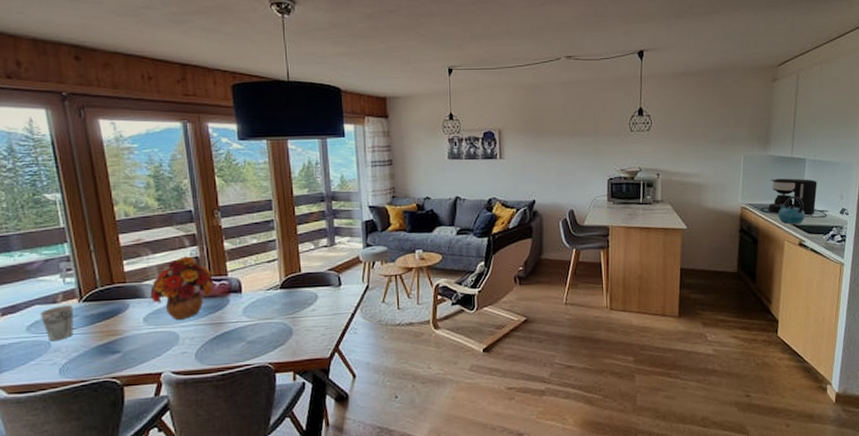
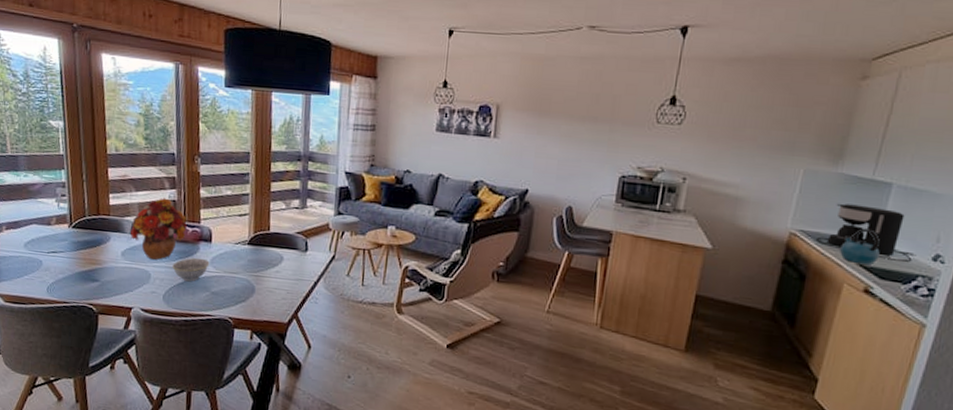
cup: present [39,305,74,342] -> none [35,228,63,261]
bowl: none [202,310,242,336] -> present [172,258,210,282]

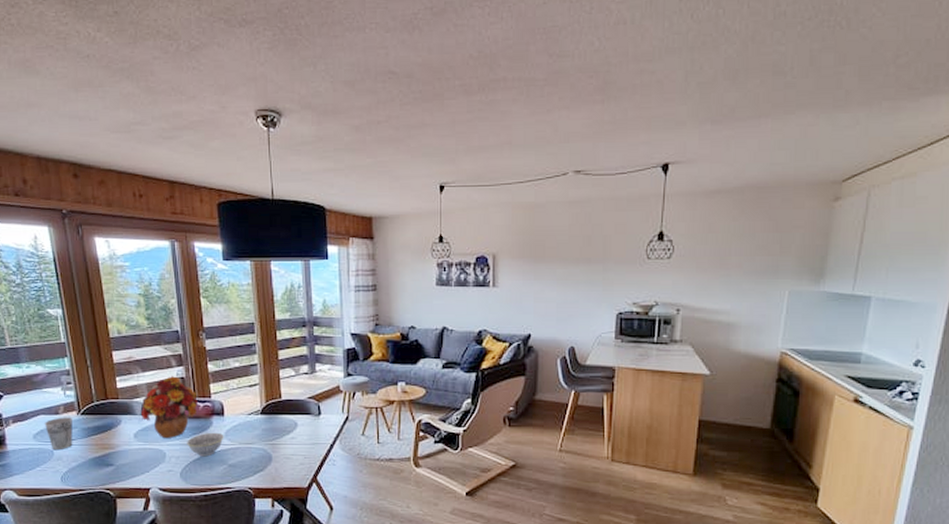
cup: none [35,228,63,261] -> present [44,417,73,451]
coffee maker: present [817,203,916,262] -> none [806,320,899,369]
kettle: present [840,228,880,266] -> none [829,342,865,376]

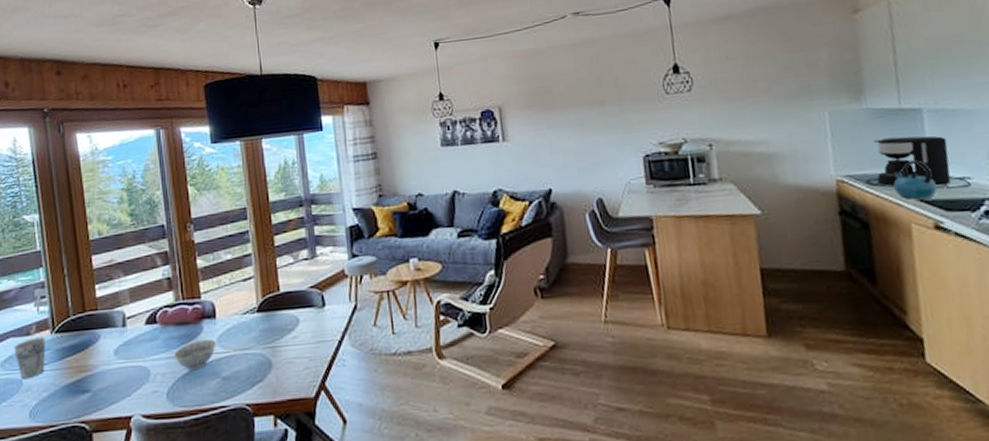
flower arrangement: present [140,376,199,438] -> none [121,277,187,352]
coffee maker: none [806,320,899,369] -> present [866,135,974,190]
kettle: none [829,342,865,376] -> present [892,160,938,200]

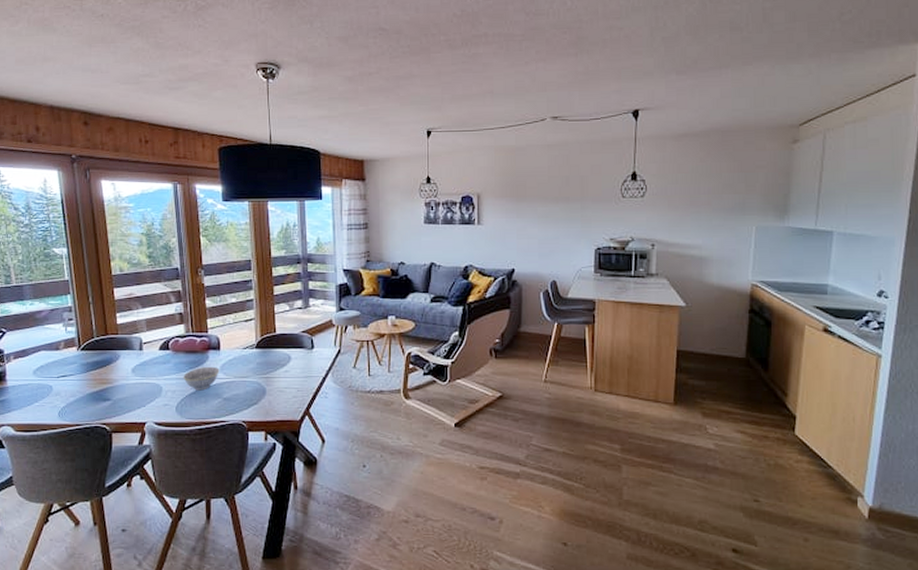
cup: present [13,337,45,380] -> none [44,353,72,386]
coffee maker: present [866,135,974,190] -> none [776,253,863,300]
kettle: present [892,160,938,200] -> none [797,274,832,307]

